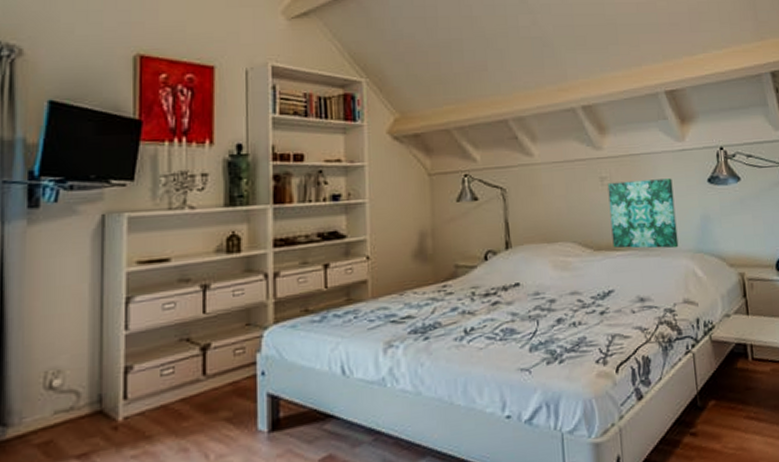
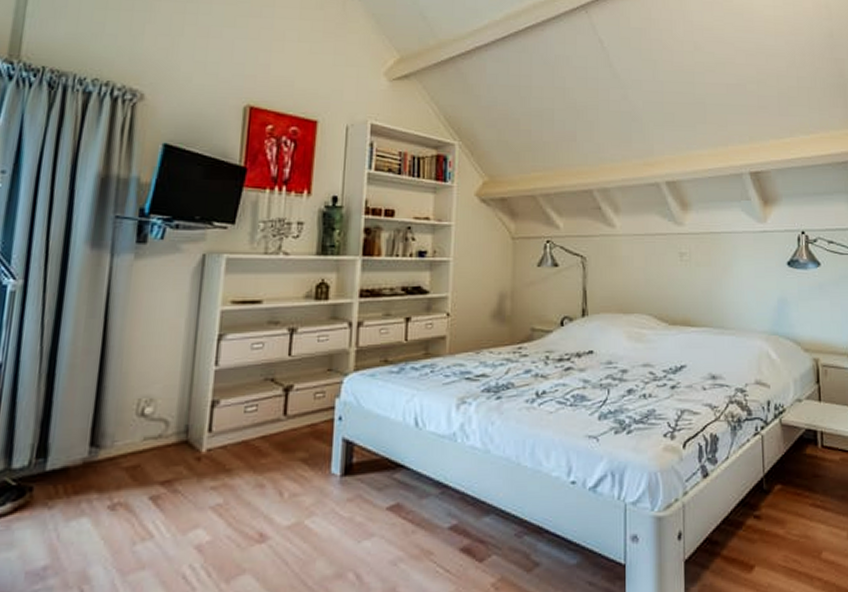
wall art: present [607,178,679,249] -> none [686,259,754,329]

